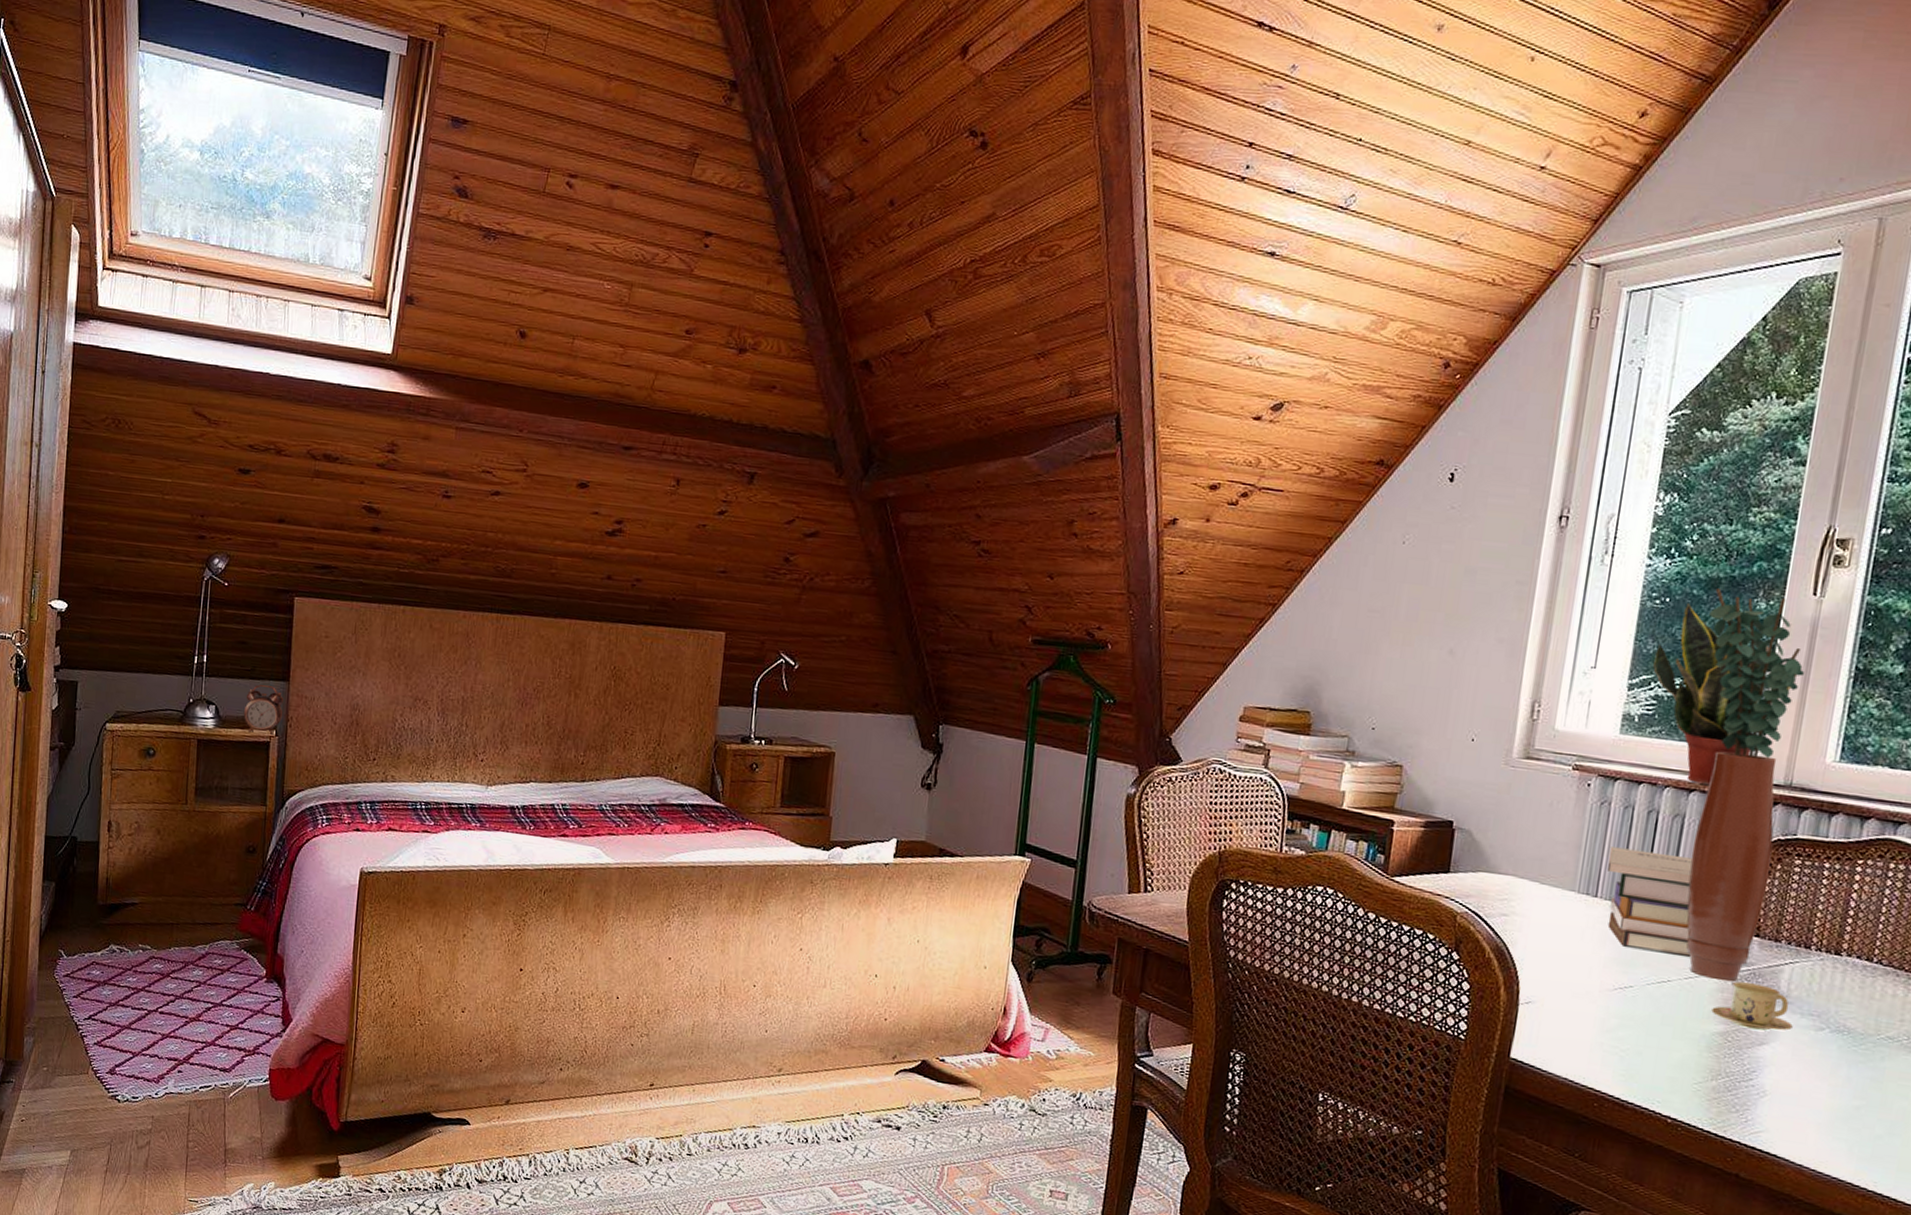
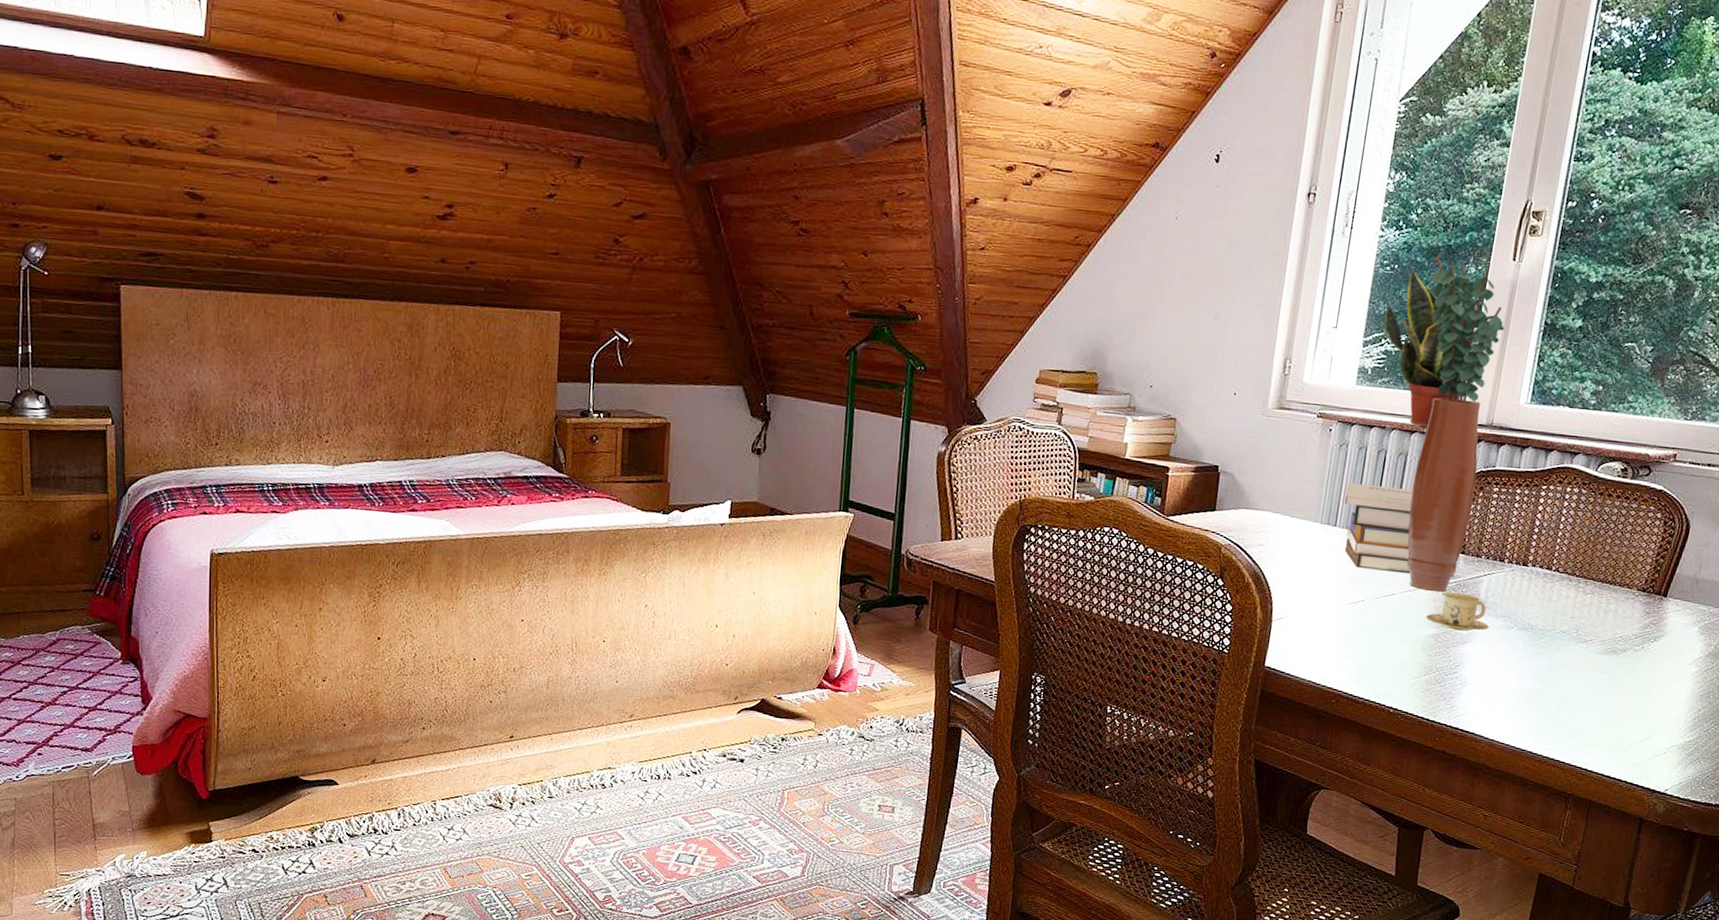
alarm clock: present [243,684,283,735] -> none [76,373,118,423]

